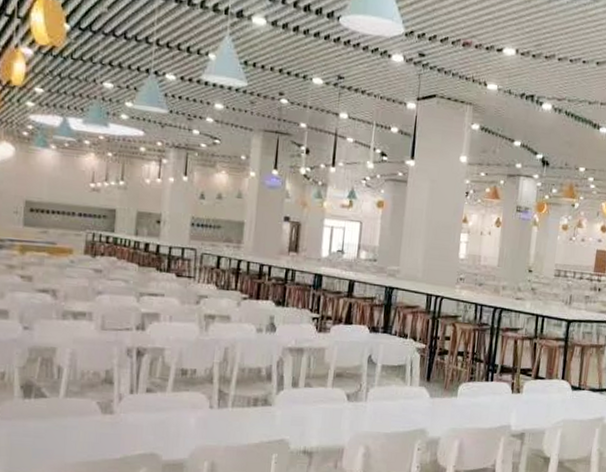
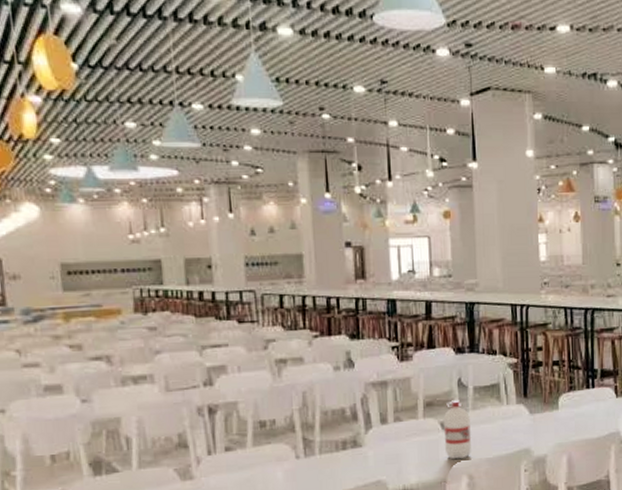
water bottle: none [347,375,376,431] -> present [443,400,471,459]

